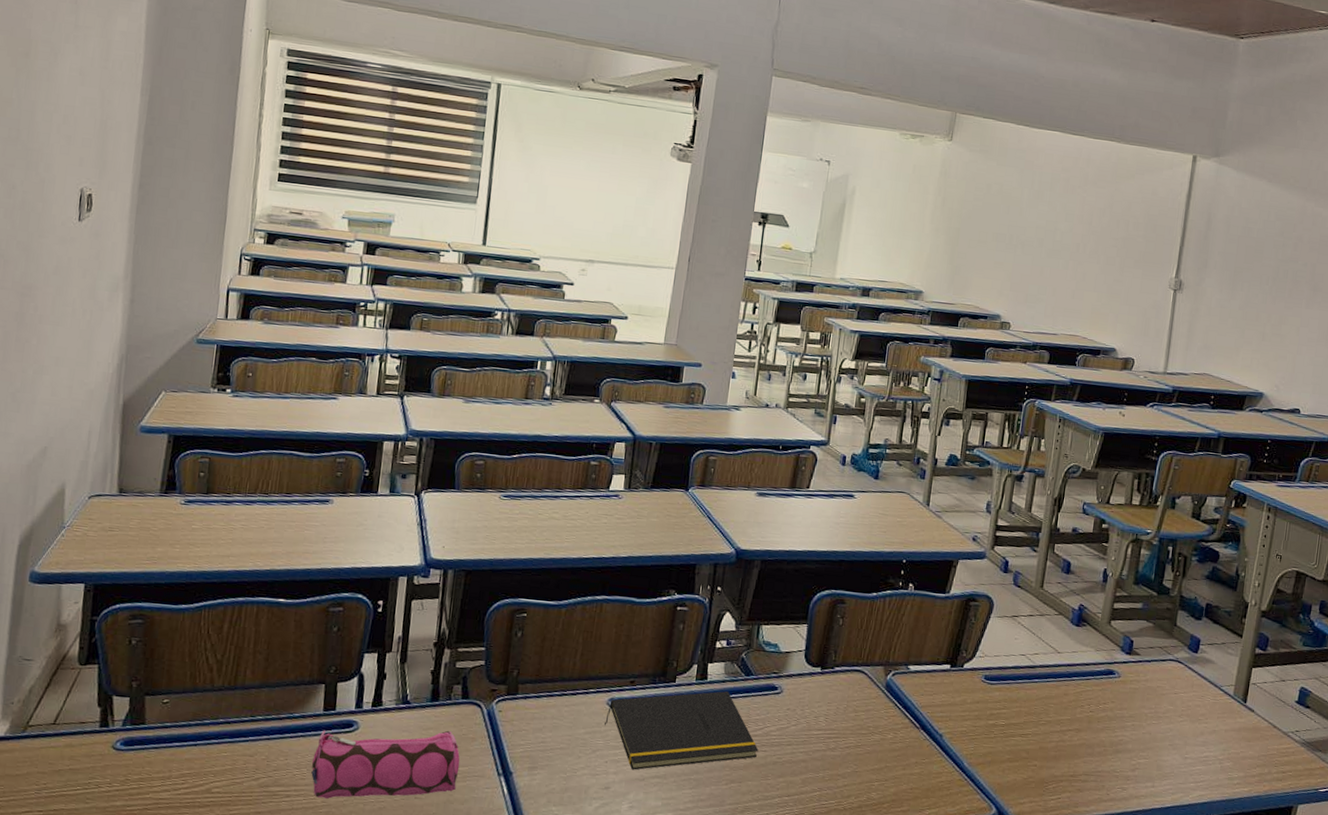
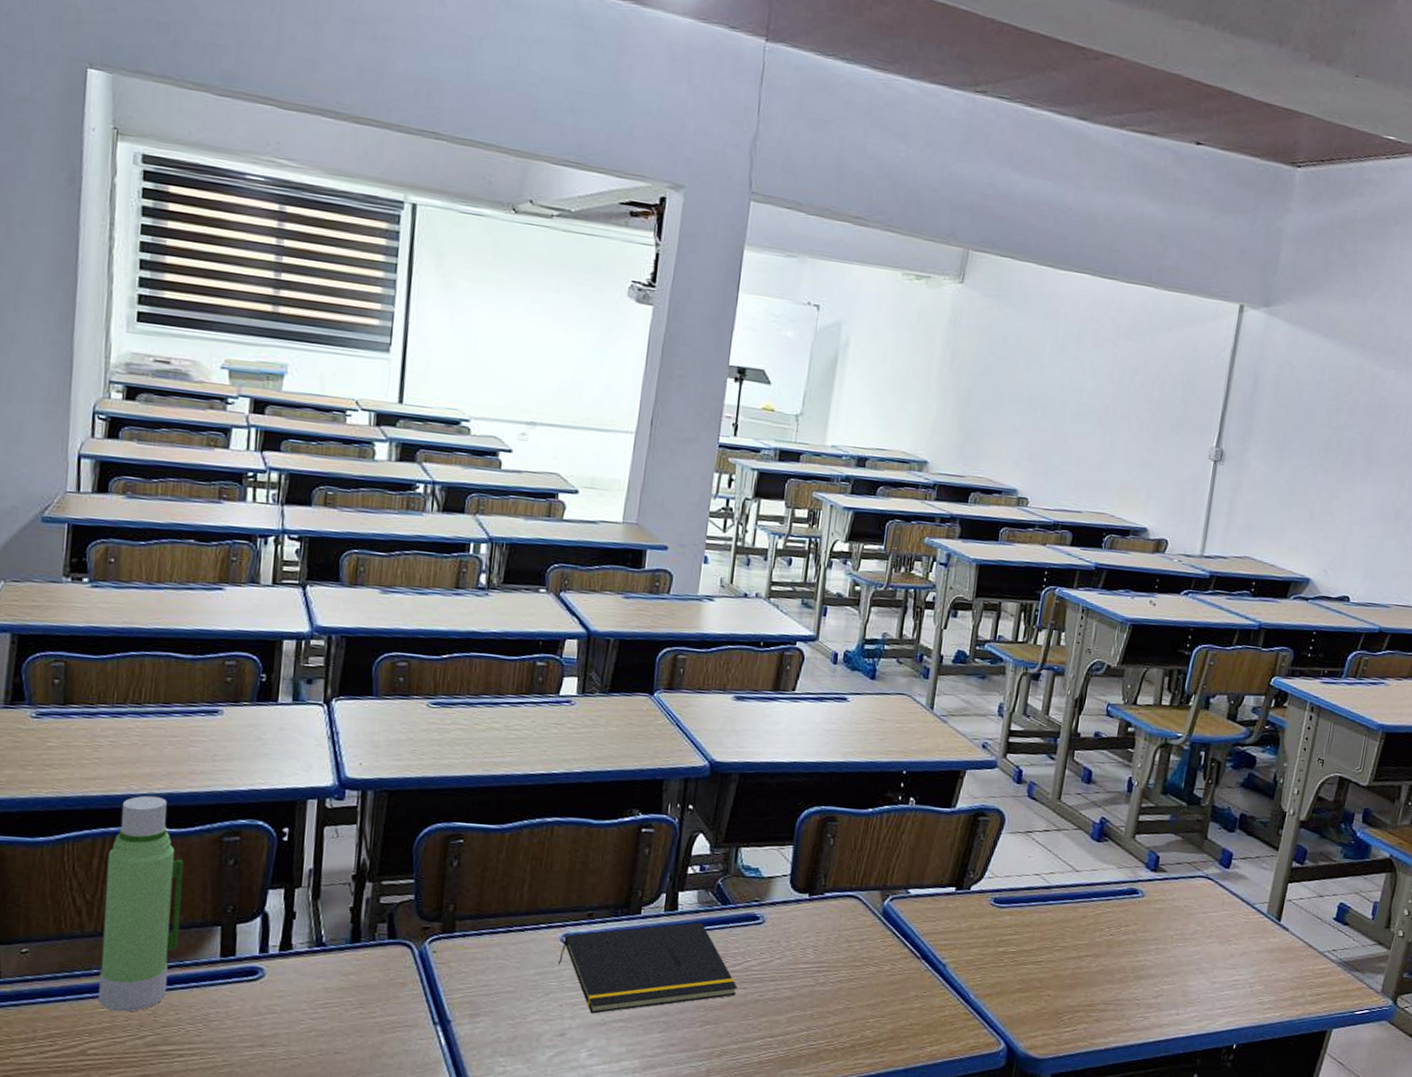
water bottle: none [222,571,297,757] -> present [98,795,184,1012]
pencil case: present [311,730,460,799] -> none [208,975,388,1057]

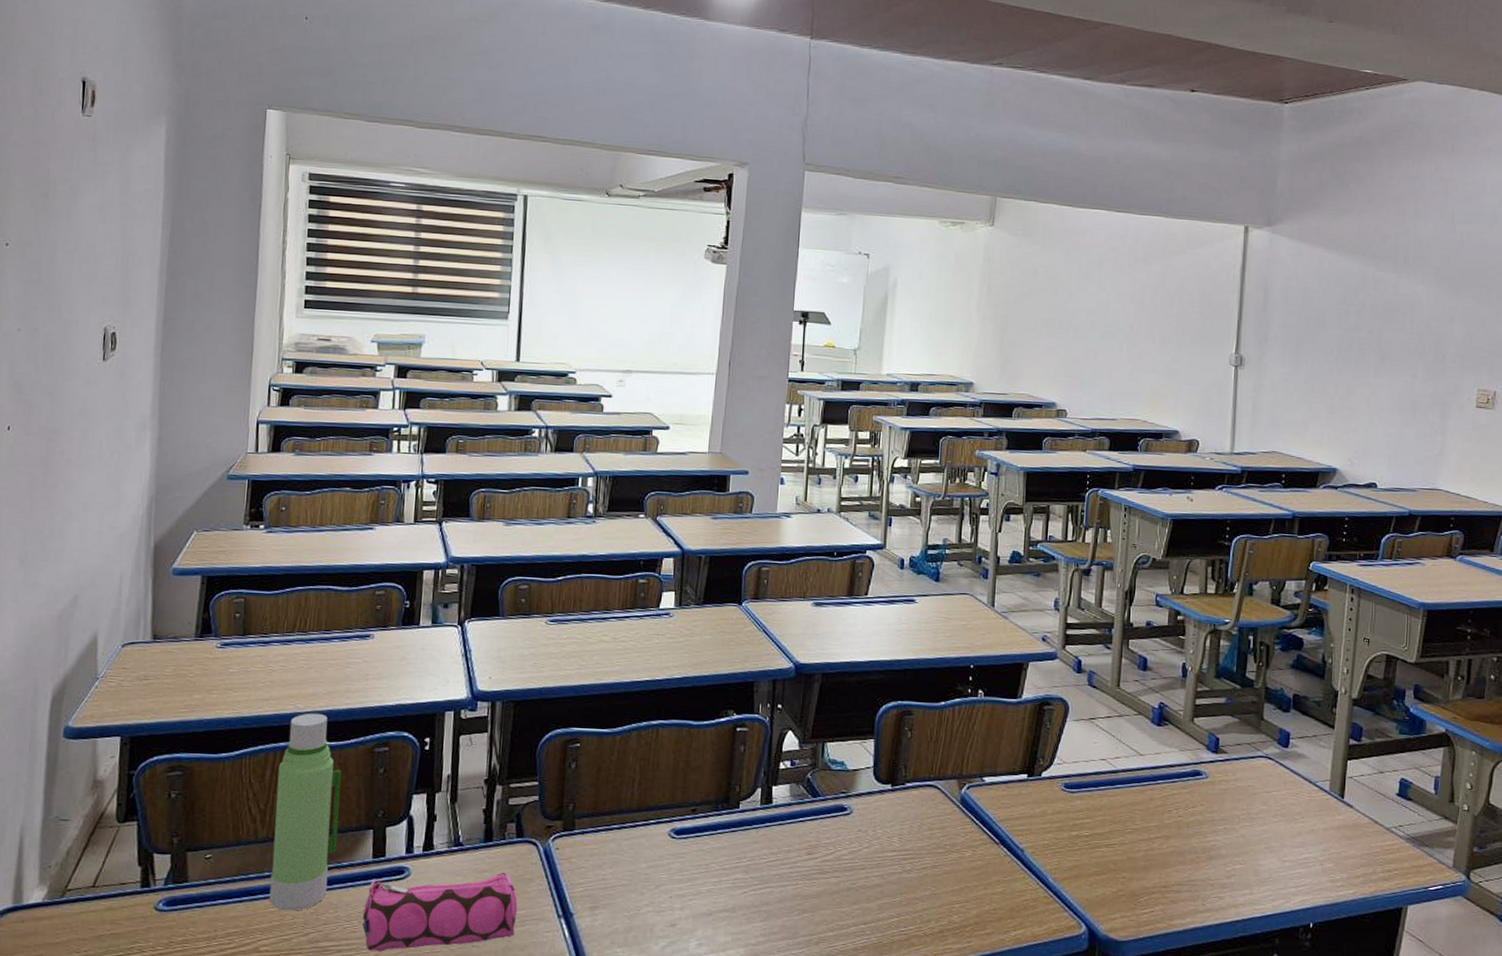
pencil case: none [208,975,388,1057] -> present [362,872,518,952]
notepad: present [558,923,738,1014] -> none [667,815,831,905]

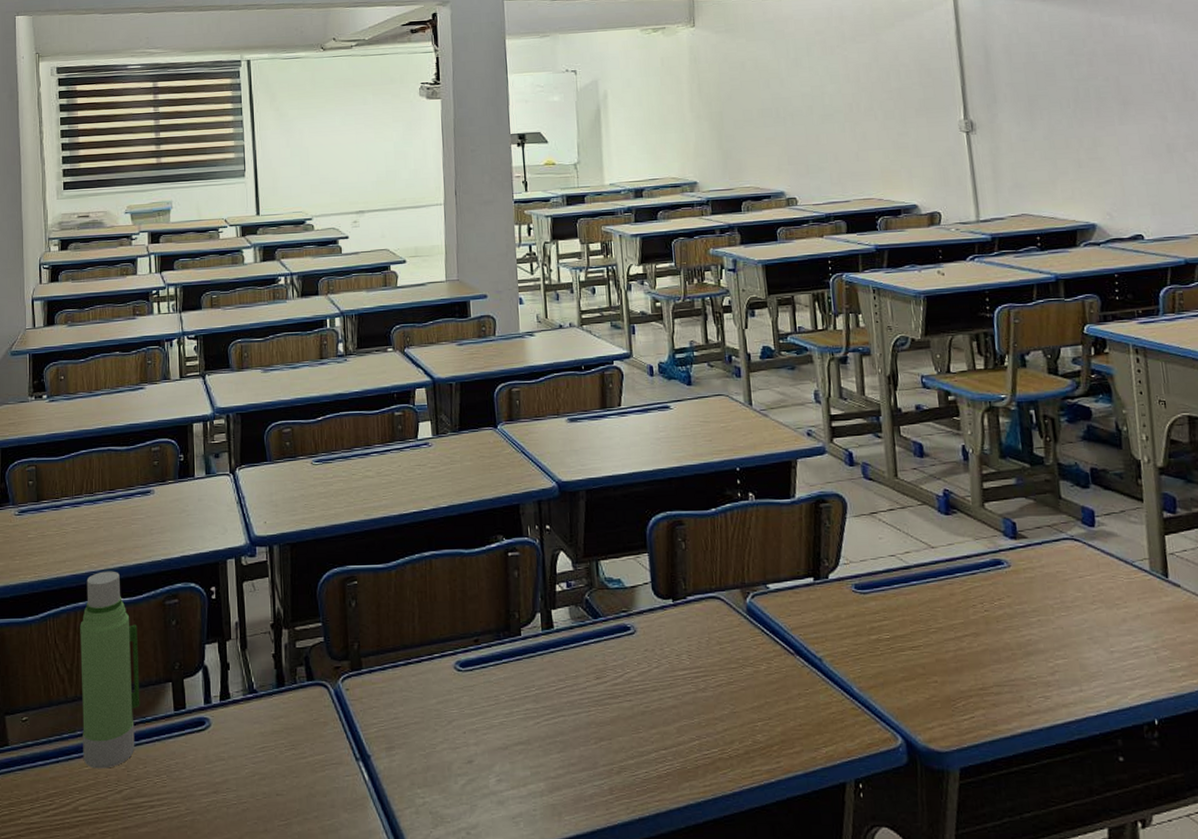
pencil case: present [362,872,518,952] -> none [171,717,316,805]

